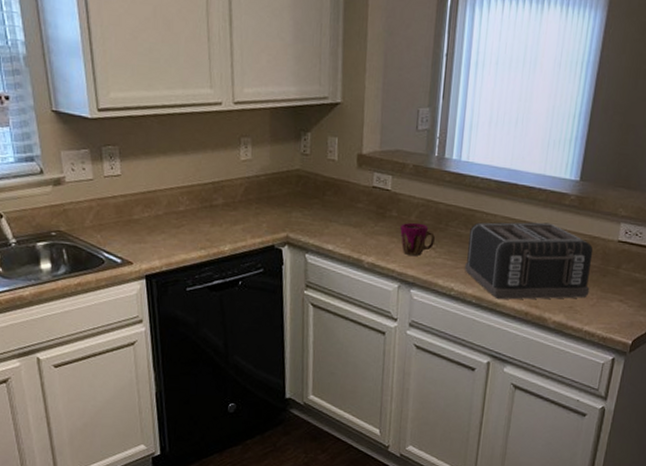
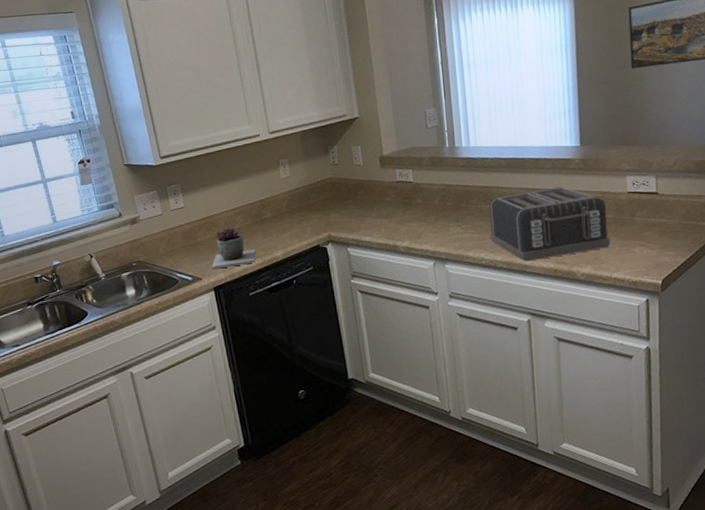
succulent plant: none [145,207,200,255] -> present [211,226,256,270]
cup: present [400,222,435,256] -> none [426,205,459,235]

